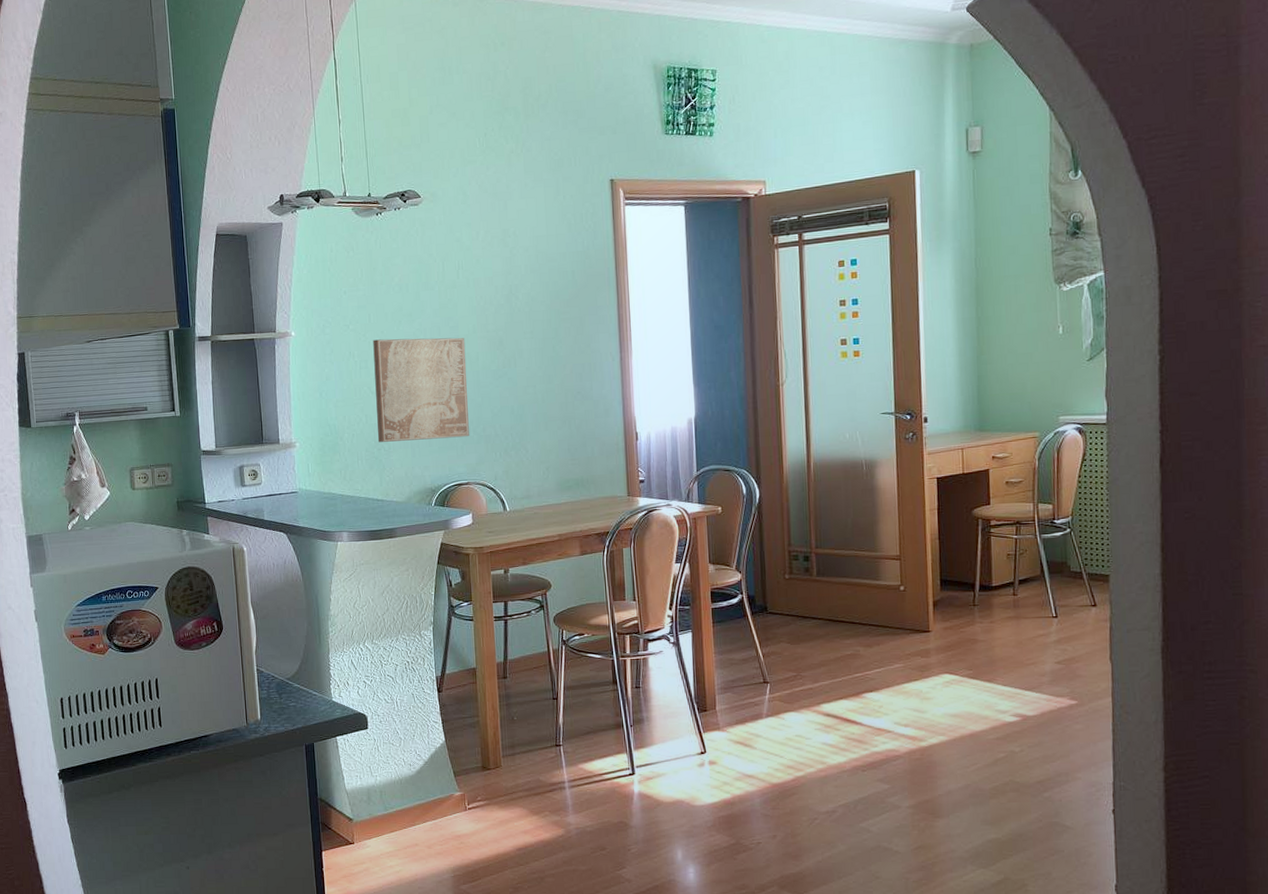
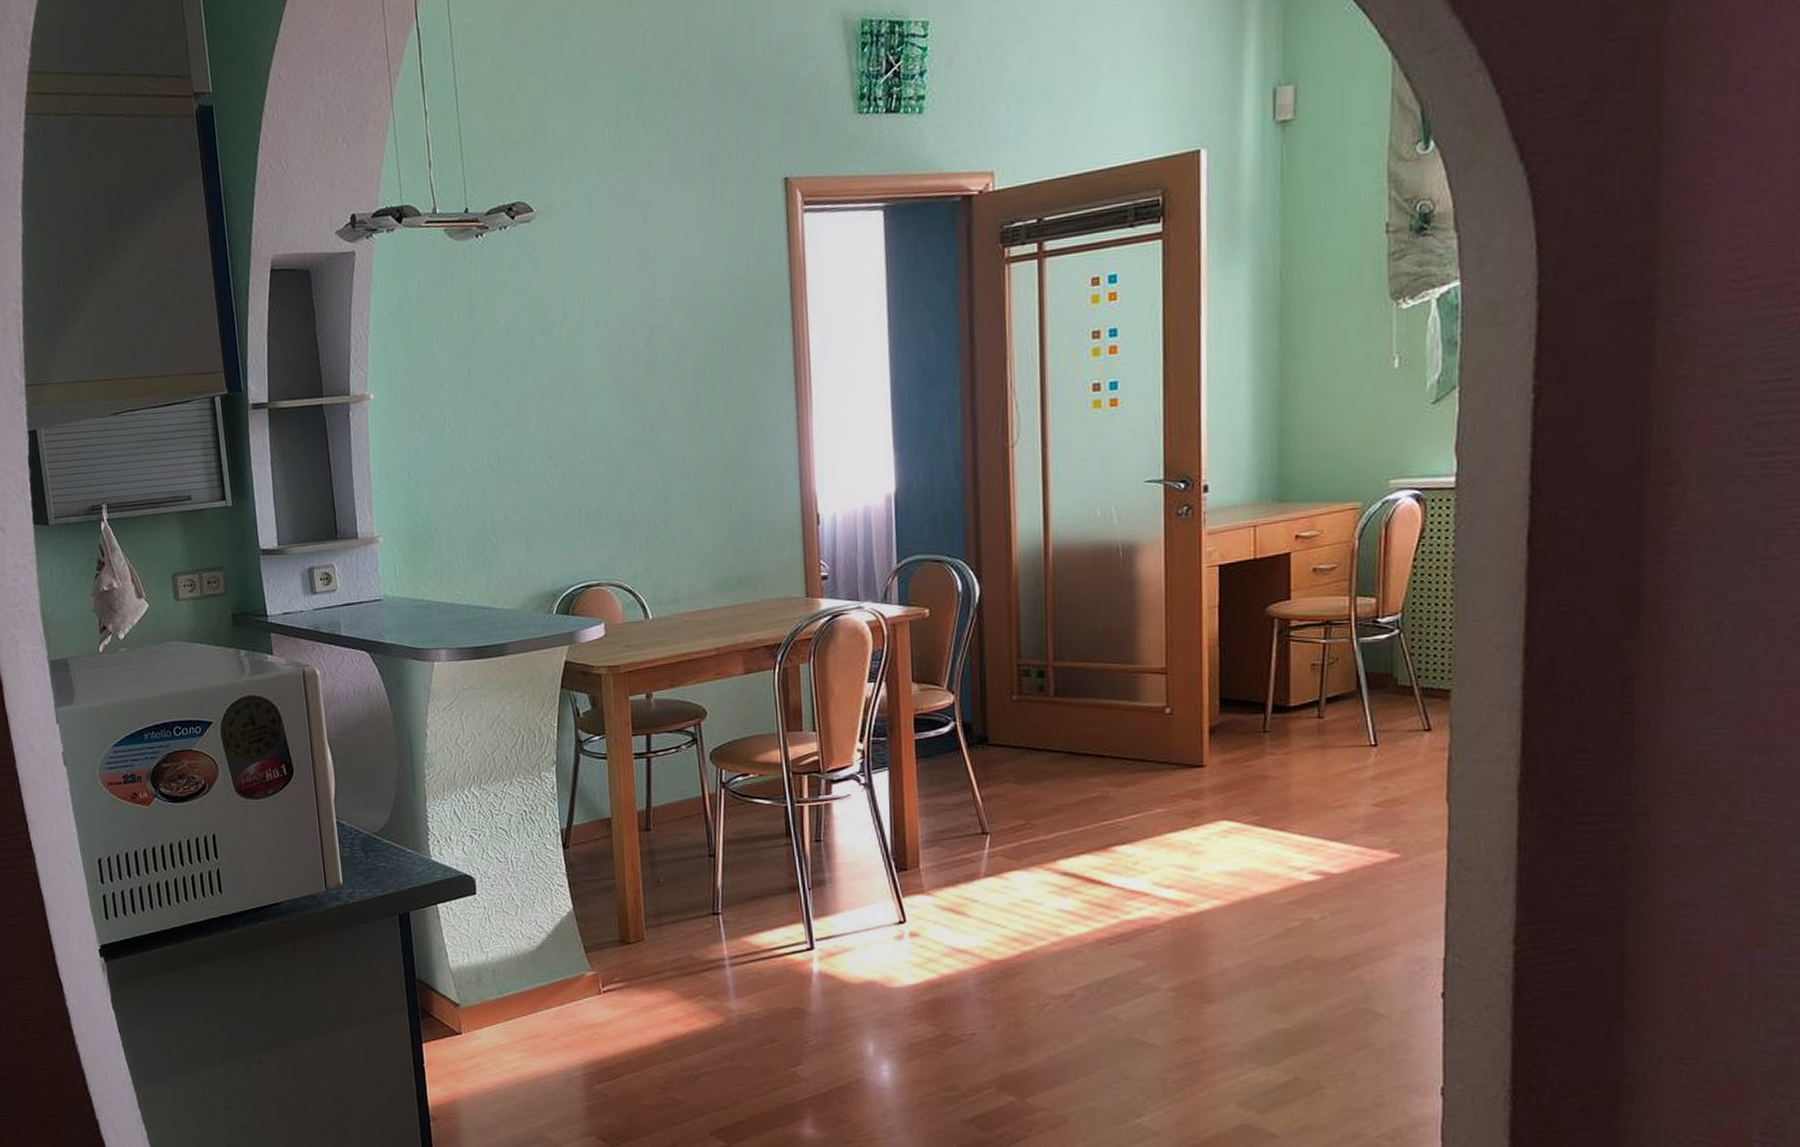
wall art: present [373,337,469,442] -> none [474,395,600,534]

